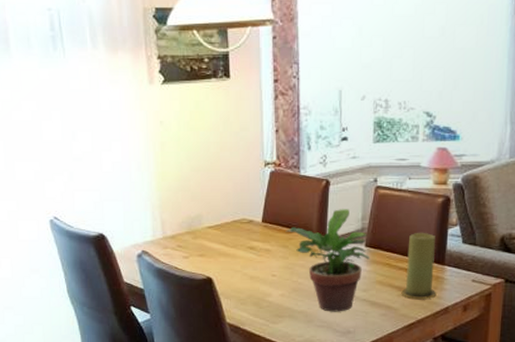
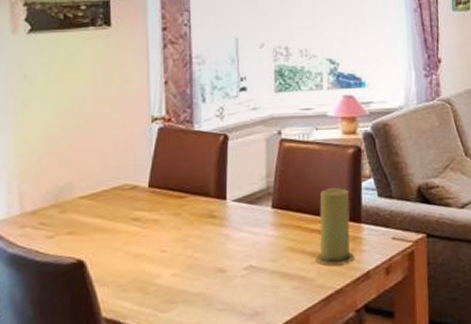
potted plant: present [285,209,370,312] -> none [177,166,278,291]

